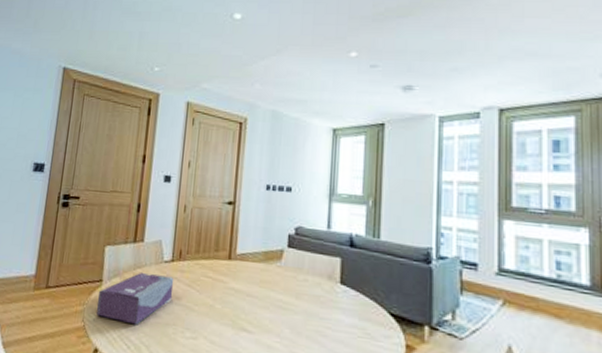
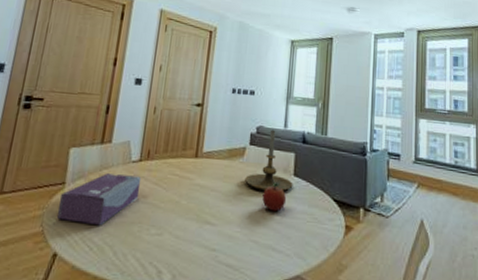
candle holder: none [283,230,340,300] -> present [245,129,293,191]
fruit: none [304,290,333,323] -> present [262,182,287,212]

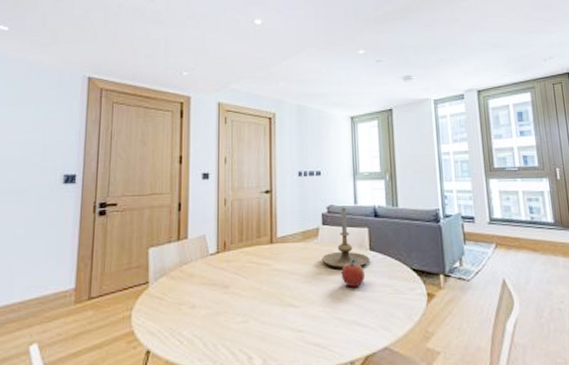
tissue box: present [57,172,142,226] -> none [145,267,221,320]

